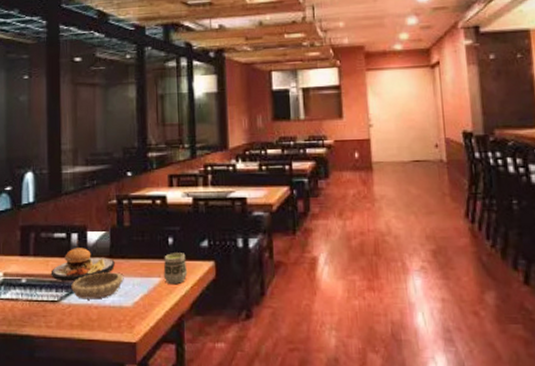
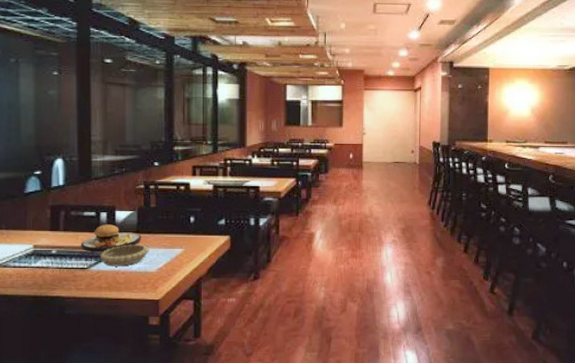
cup: present [163,253,188,285] -> none [185,229,206,254]

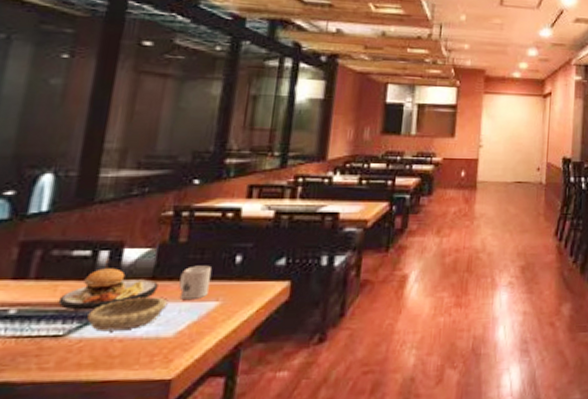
mug: none [155,223,174,248] -> present [179,265,211,301]

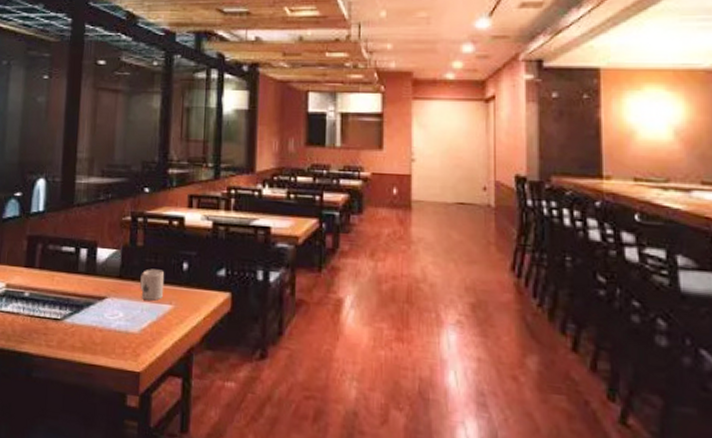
plate: present [58,258,158,309] -> none [55,256,124,299]
decorative bowl: present [87,297,168,332] -> none [76,292,133,322]

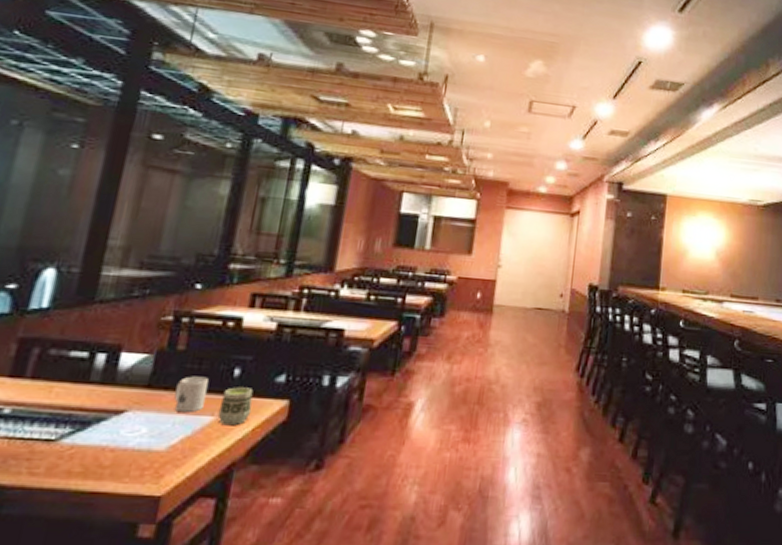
cup: none [175,279,201,315] -> present [217,387,253,426]

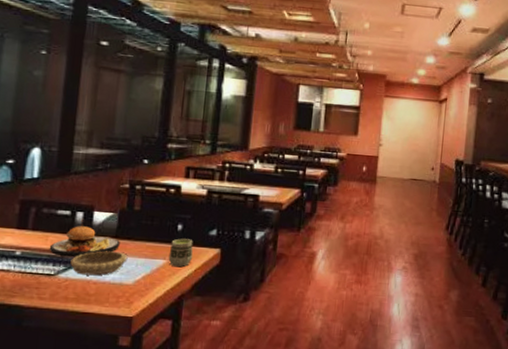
plate: none [52,362,154,414] -> present [49,218,120,257]
decorative bowl: none [80,405,162,440] -> present [70,250,128,276]
mug: present [174,376,208,414] -> none [135,230,159,258]

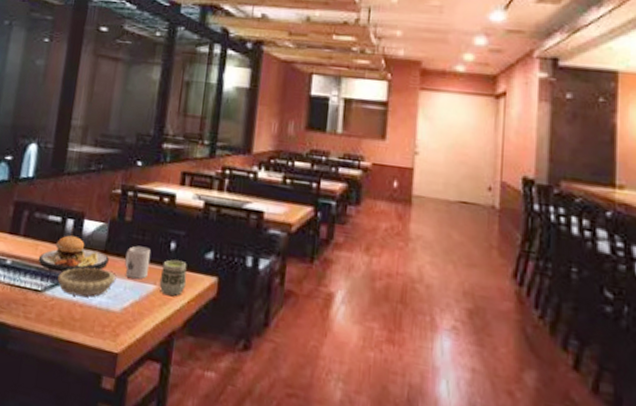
mug: none [135,230,159,258] -> present [124,246,150,280]

